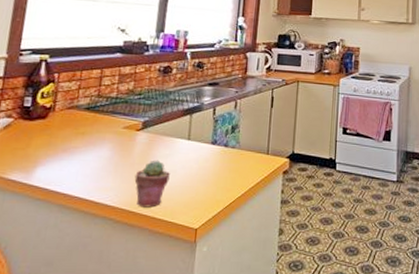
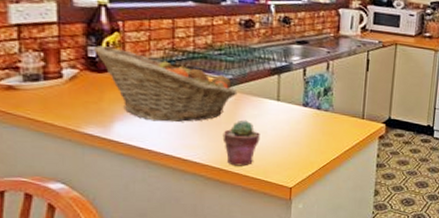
fruit basket: none [29,96,152,165] -> present [93,46,238,123]

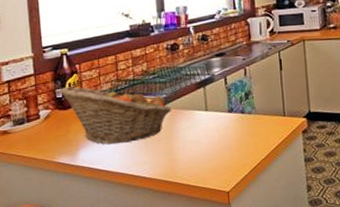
potted succulent: present [222,120,260,166] -> none [164,132,196,177]

